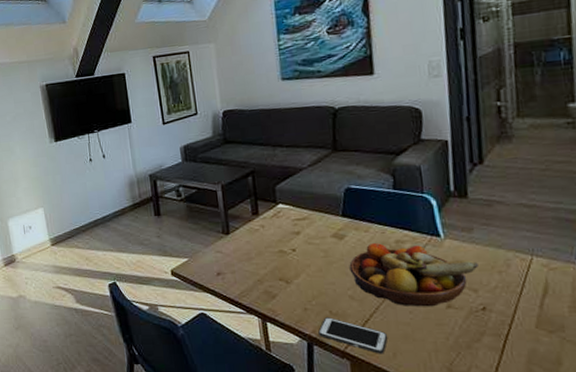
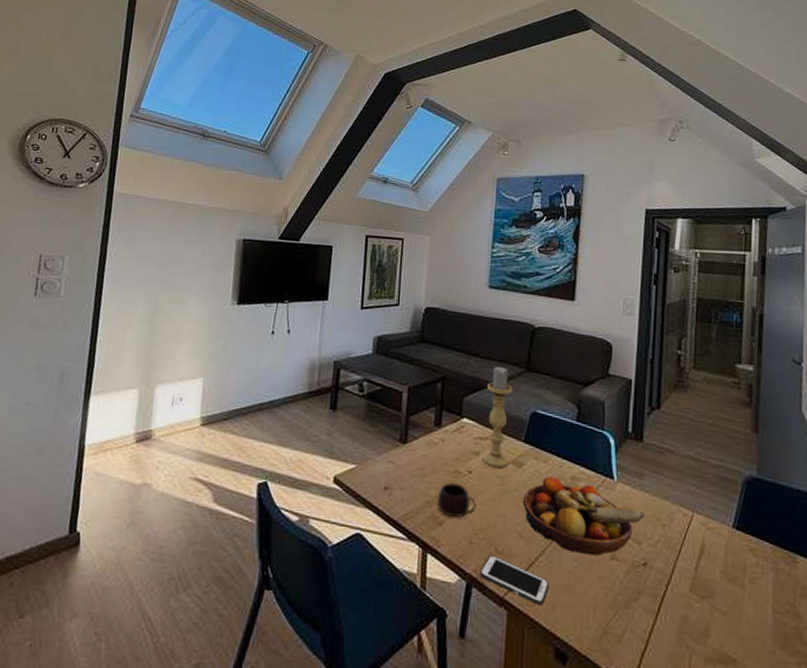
mug: none [266,261,305,291] -> present [436,482,477,518]
candle holder: none [297,151,330,243] -> present [482,366,512,468]

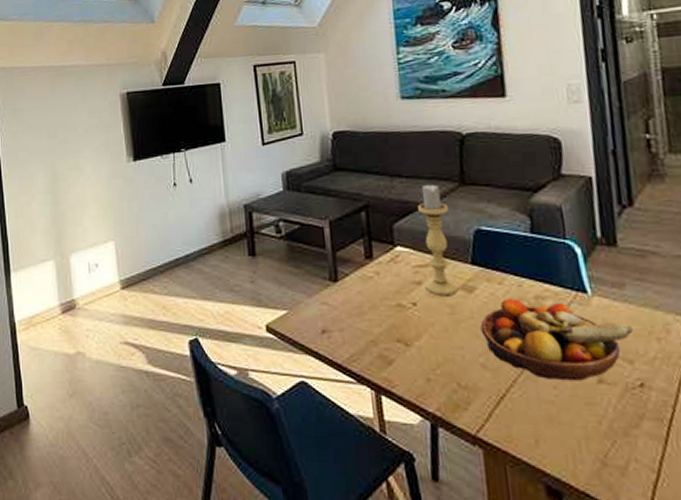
mug: present [436,482,477,518] -> none [382,317,428,356]
cell phone: present [480,555,550,606] -> none [444,391,529,441]

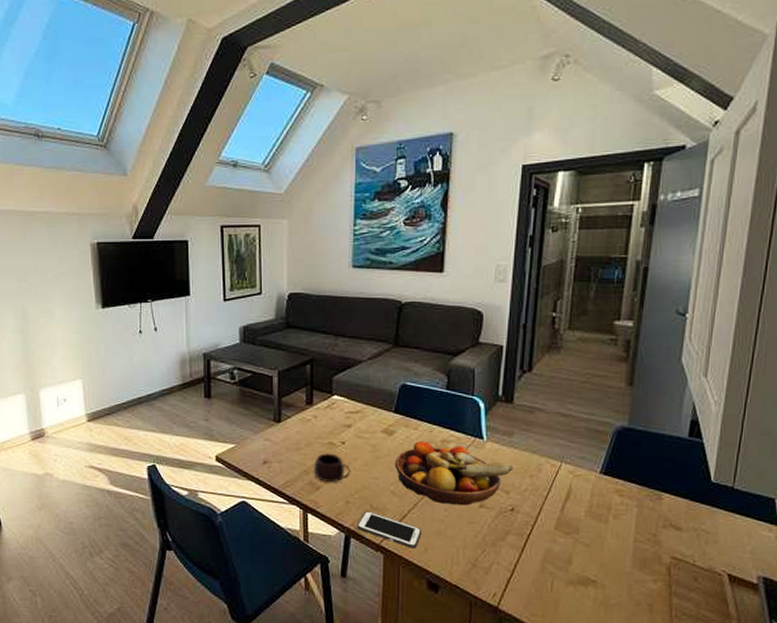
mug: none [382,317,428,356] -> present [313,453,351,483]
candle holder: present [418,184,458,295] -> none [354,344,381,437]
cell phone: none [444,391,529,441] -> present [357,511,422,549]

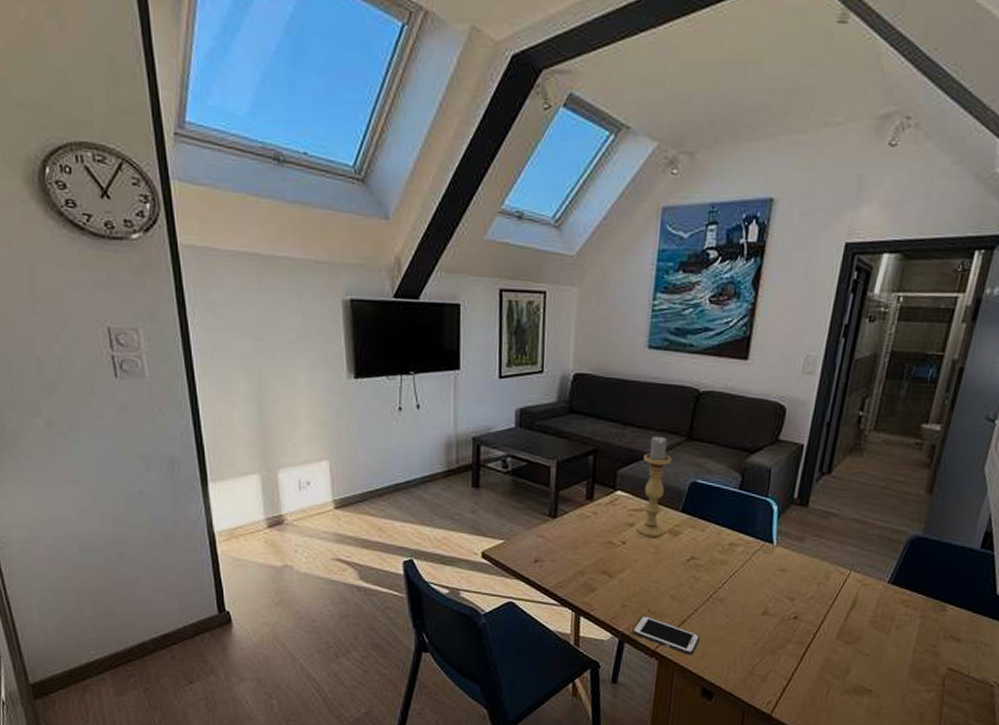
mug: present [313,453,351,483] -> none [589,553,630,585]
candle holder: none [354,344,381,437] -> present [636,436,671,537]
fruit bowl: present [395,441,513,506] -> none [677,544,801,612]

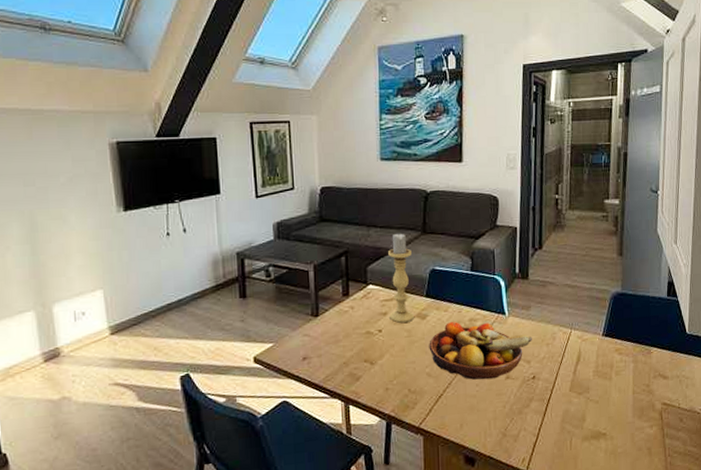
cell phone: present [632,616,701,655] -> none [397,395,457,427]
fruit bowl: none [677,544,801,612] -> present [429,322,532,380]

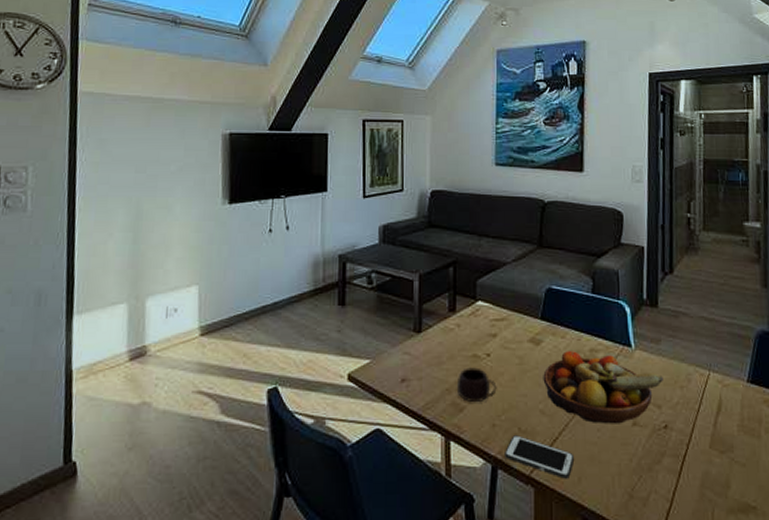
mug: none [352,342,389,372] -> present [456,367,497,403]
candle holder: present [388,233,414,323] -> none [499,245,527,347]
cell phone: none [397,395,457,427] -> present [505,435,575,479]

